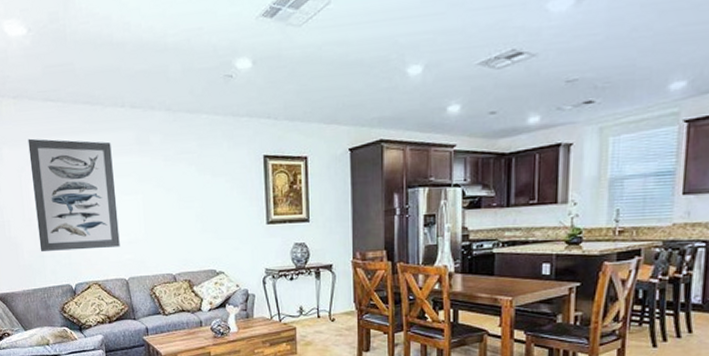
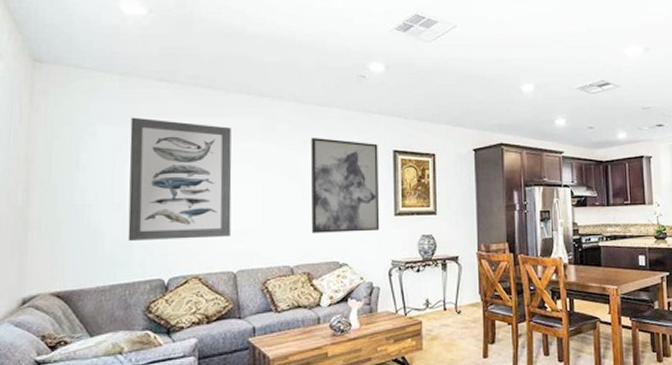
wall art: none [182,147,253,243] -> present [310,138,380,233]

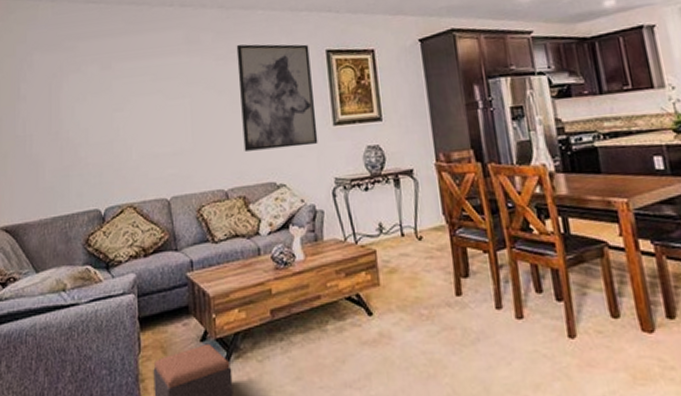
wall art: present [128,117,232,242] -> none [63,42,162,171]

